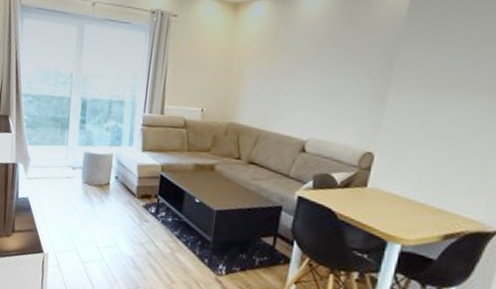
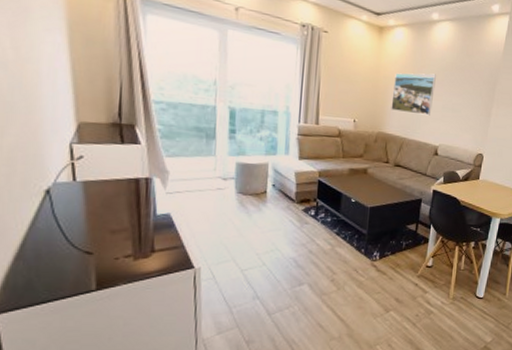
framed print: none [245,51,305,103] -> present [391,73,436,116]

